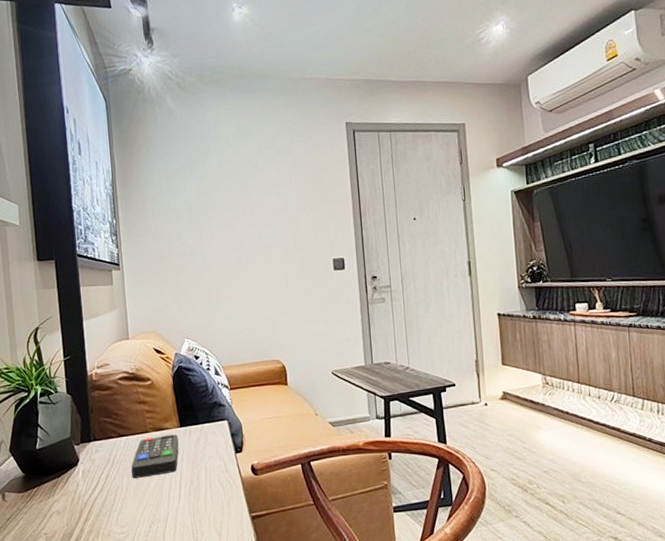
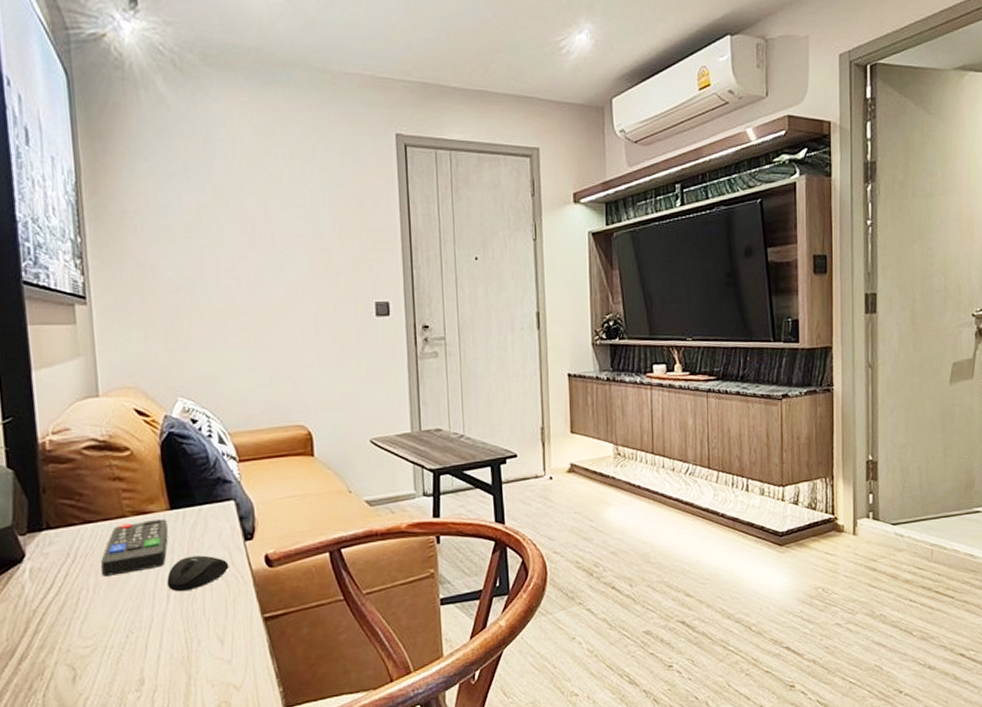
mouse: none [178,464,224,493] -> present [167,555,229,592]

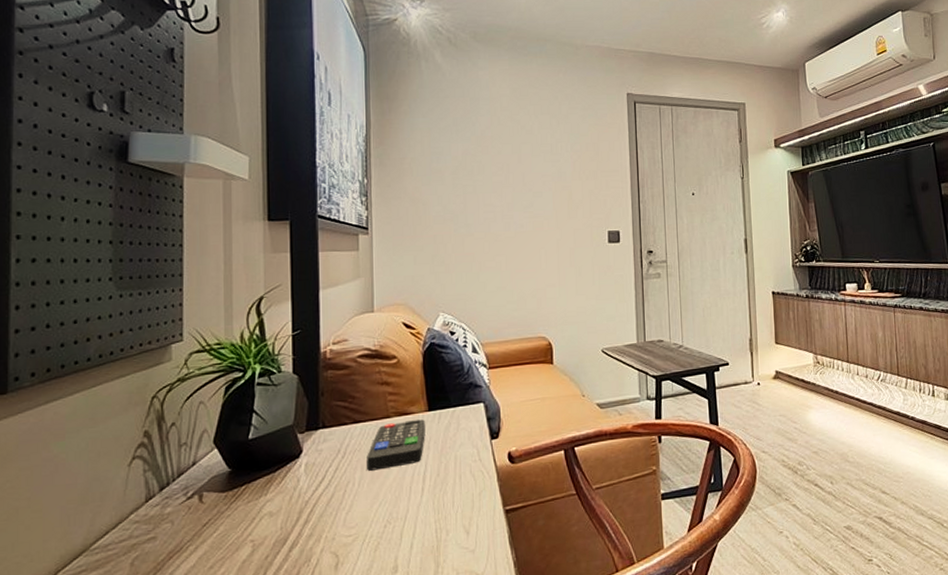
mouse: present [167,555,229,592] -> none [423,452,477,486]

